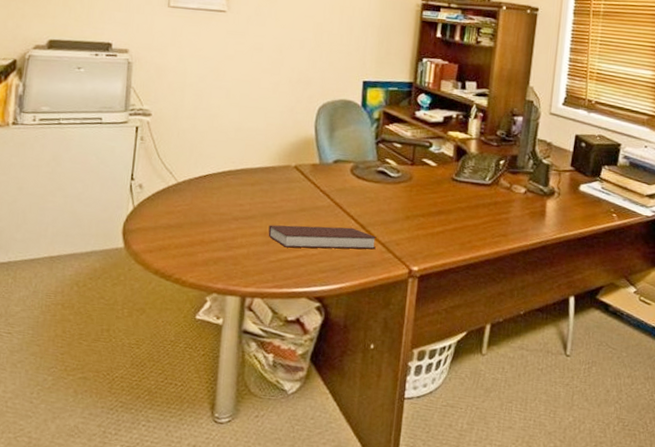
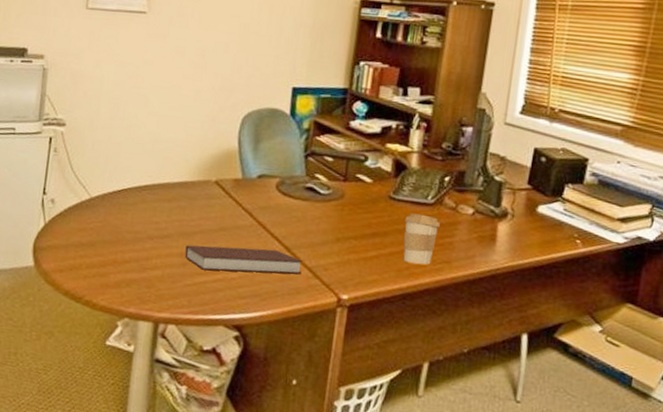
coffee cup: none [465,193,497,238] -> present [403,213,440,265]

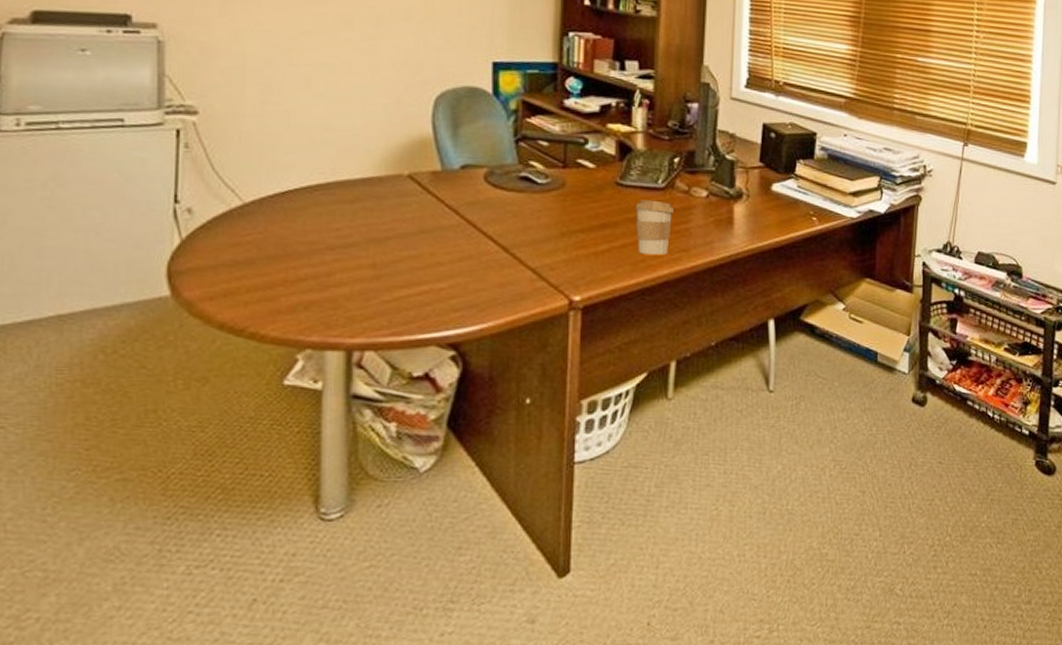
notebook: present [184,245,303,275] -> none [378,251,525,282]

